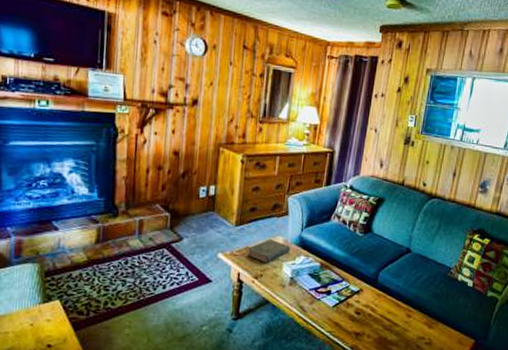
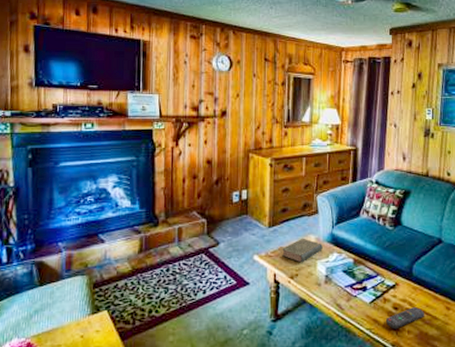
remote control: none [346,313,385,333] -> present [385,307,424,329]

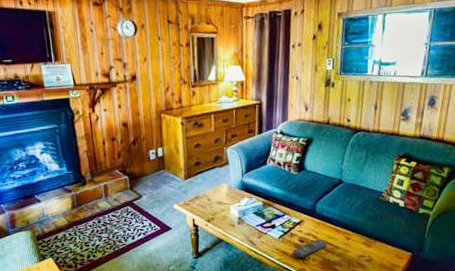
book: present [282,238,323,263] -> none [198,186,235,208]

